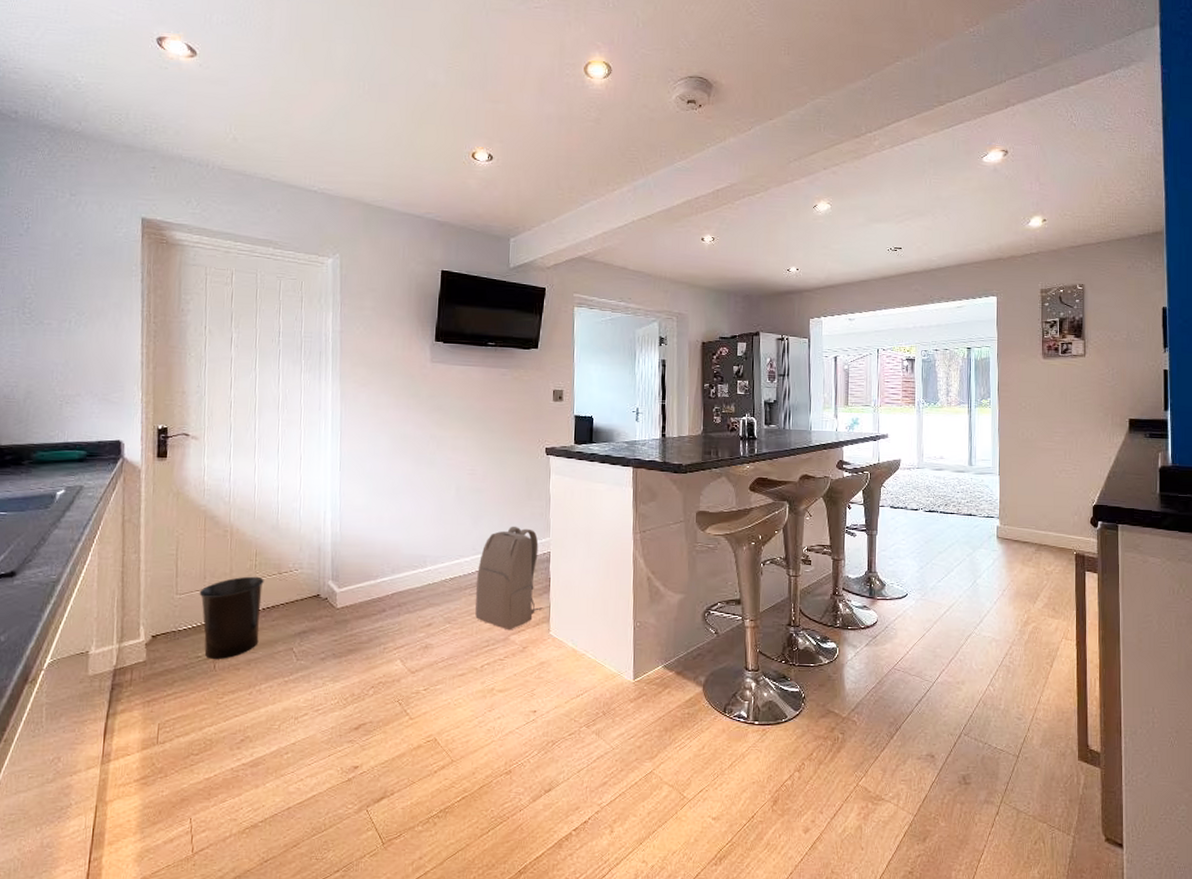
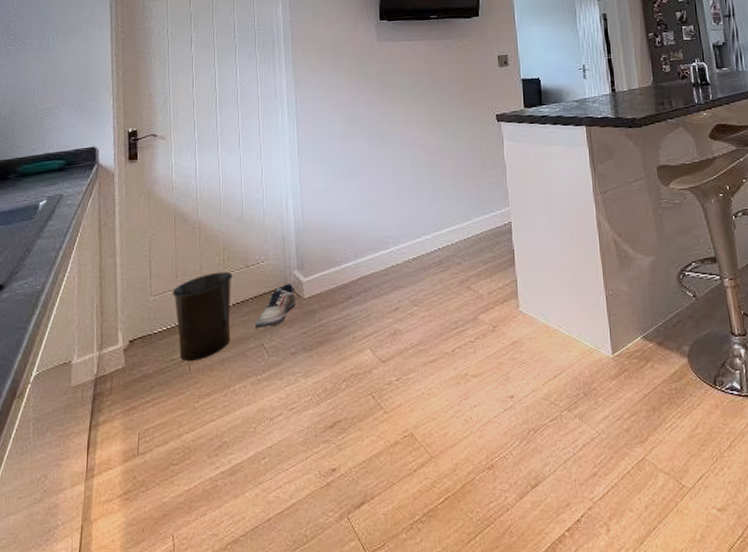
shoe: none [285,593,328,633] -> present [256,284,296,329]
backpack: present [475,526,543,631] -> none [439,198,510,309]

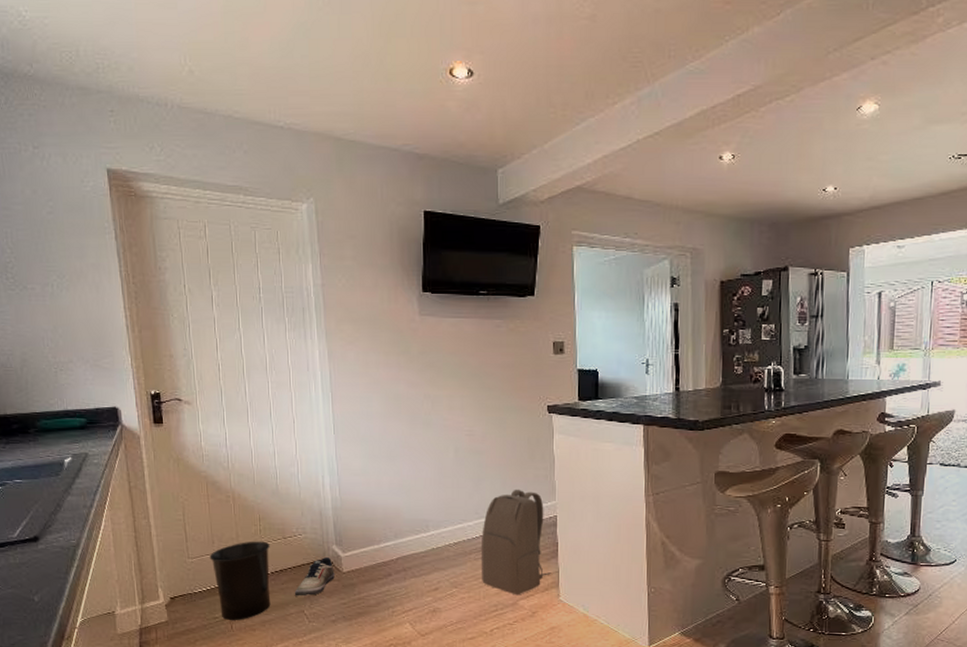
backpack: none [439,198,510,309] -> present [480,489,551,595]

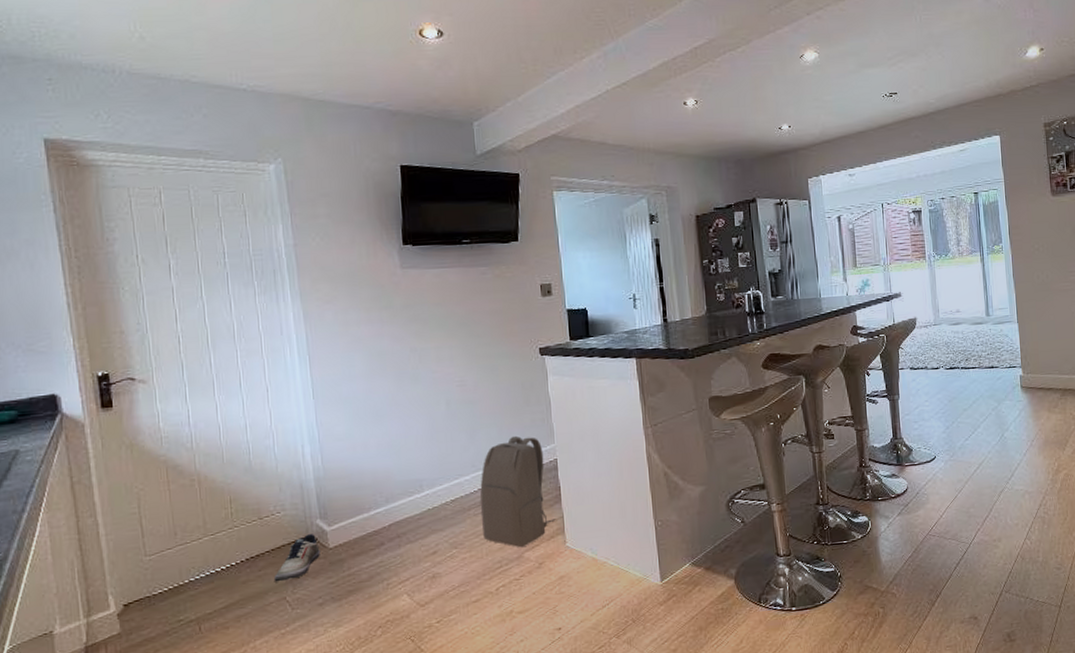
waste bin: present [209,541,271,620] -> none [171,525,246,621]

